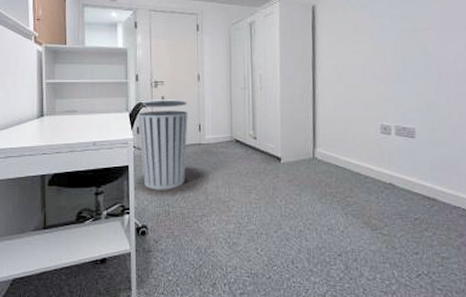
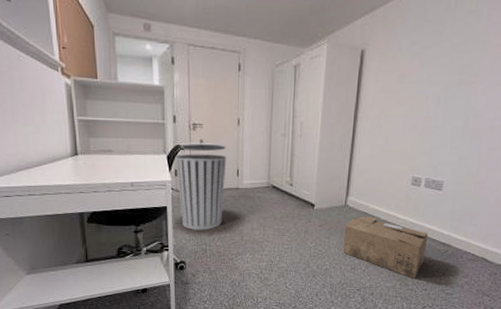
cardboard box: none [316,169,409,240] -> present [342,216,429,279]

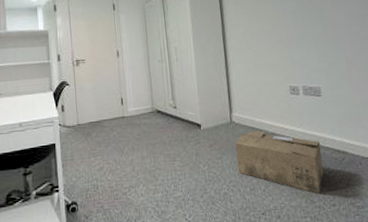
trash can: present [176,139,227,230] -> none [62,73,111,166]

